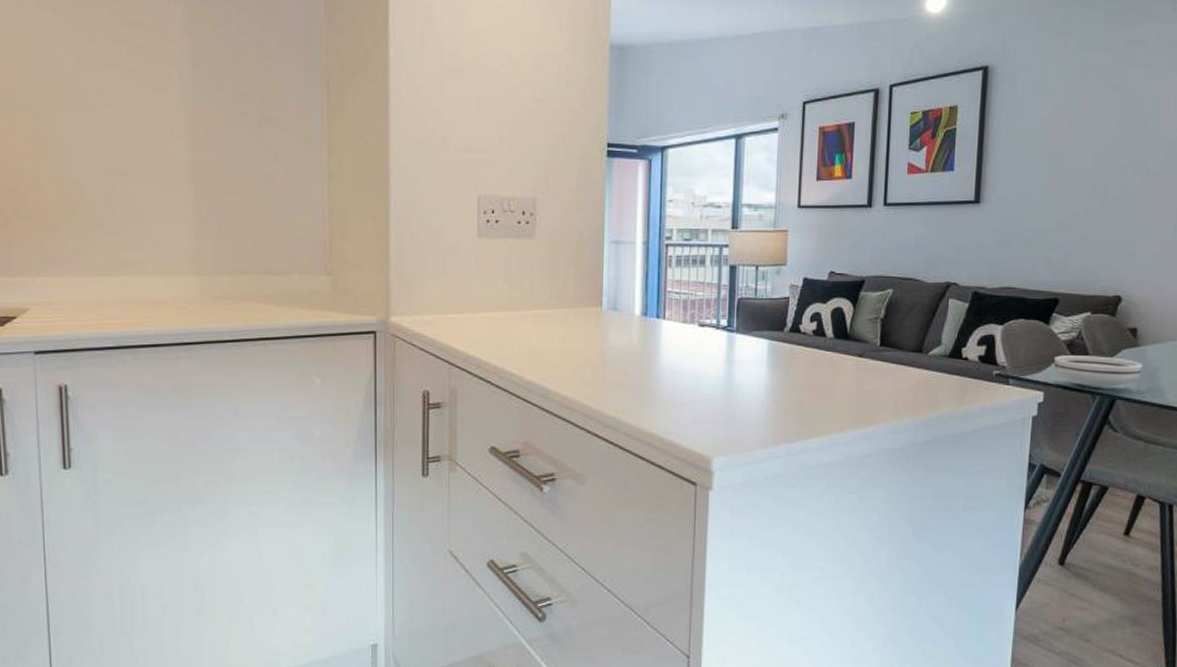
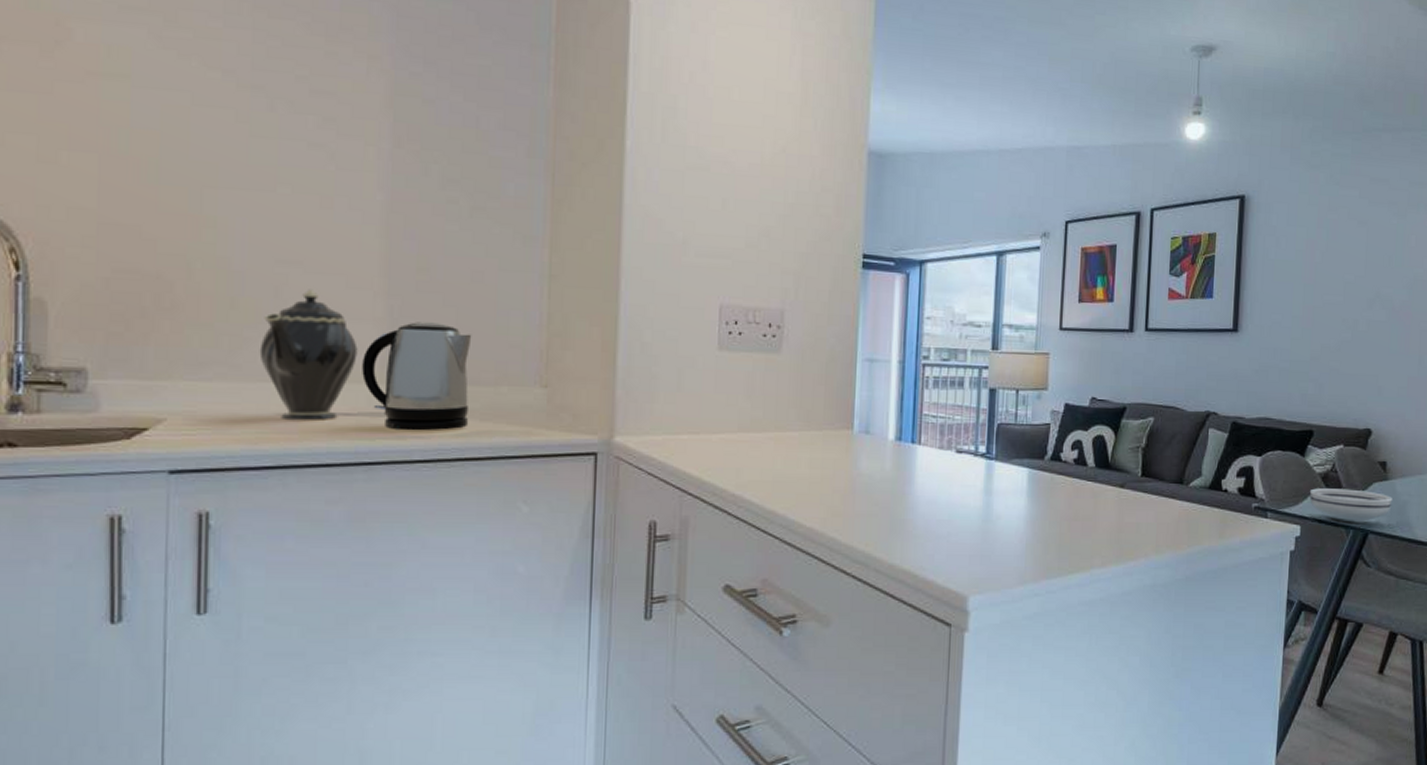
teapot: none [96,195,174,309] -> present [259,289,358,422]
kettle: none [178,221,268,315] -> present [362,322,472,432]

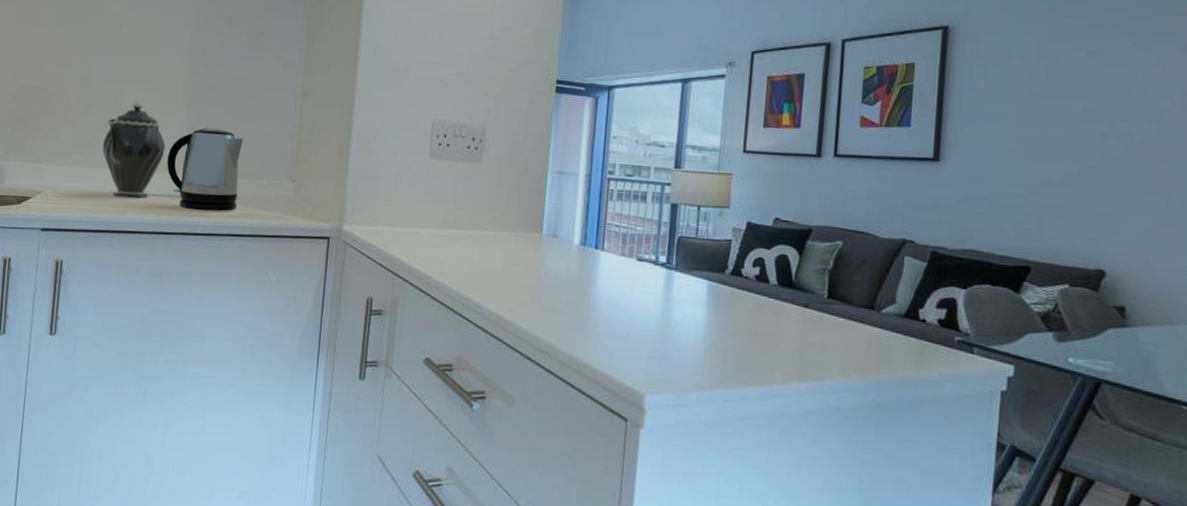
bowl: present [1309,488,1393,523] -> none [1025,327,1134,371]

